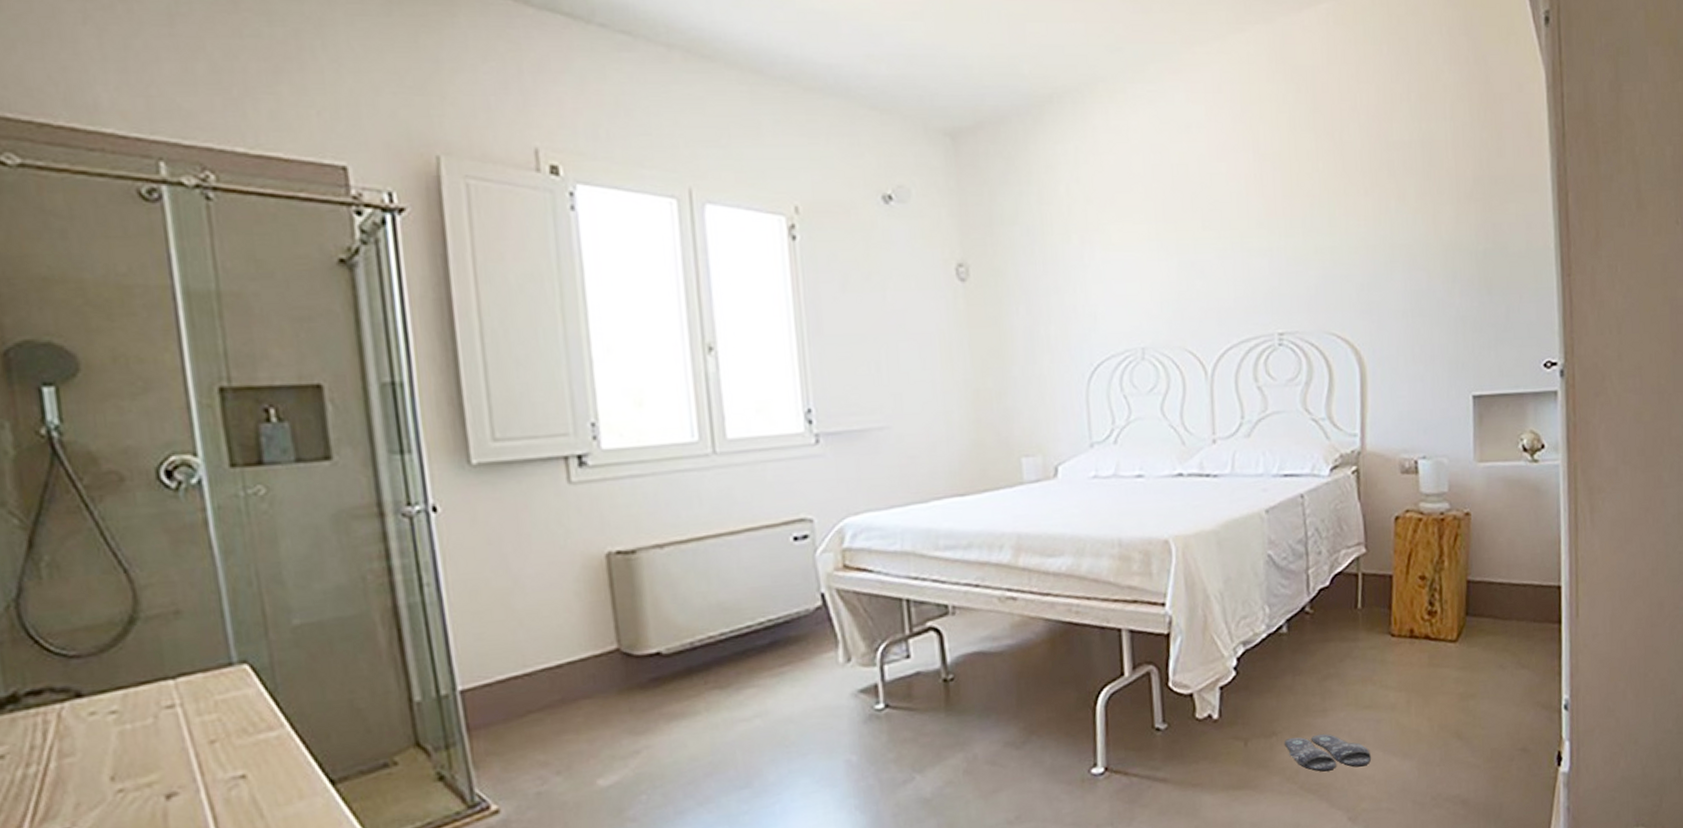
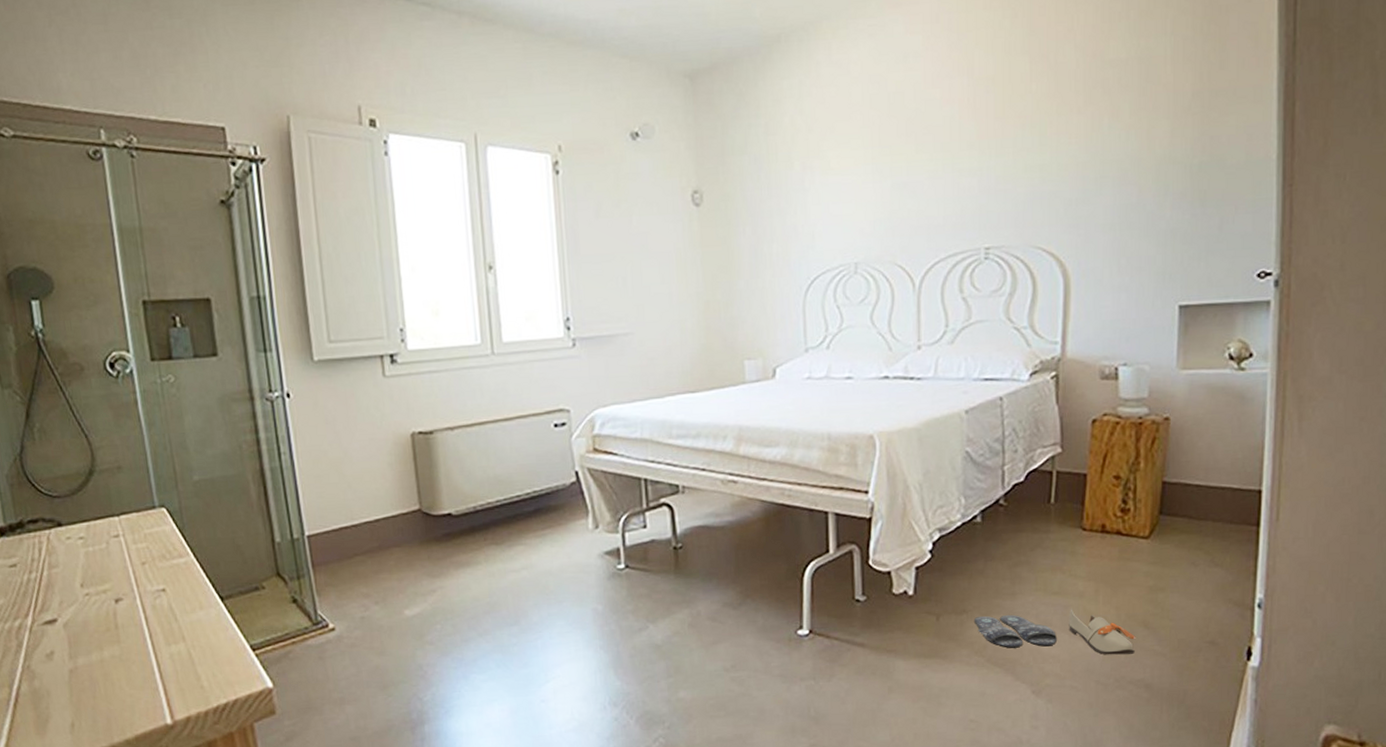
slipper: none [1382,723,1450,772] -> present [1069,609,1136,655]

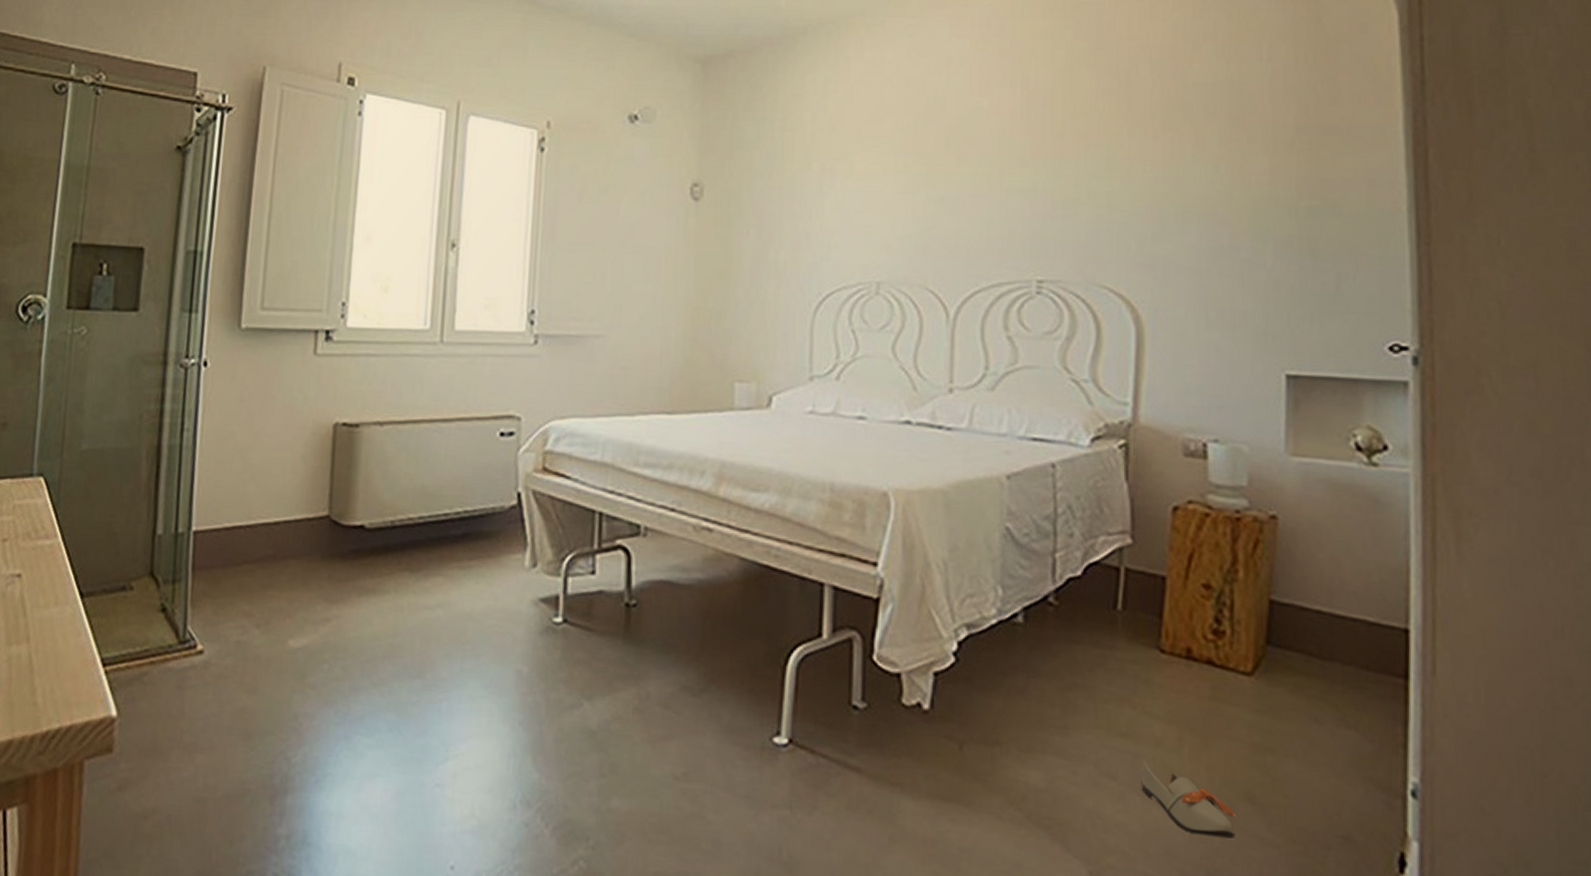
slippers: present [974,614,1057,648] -> none [1011,752,1124,810]

